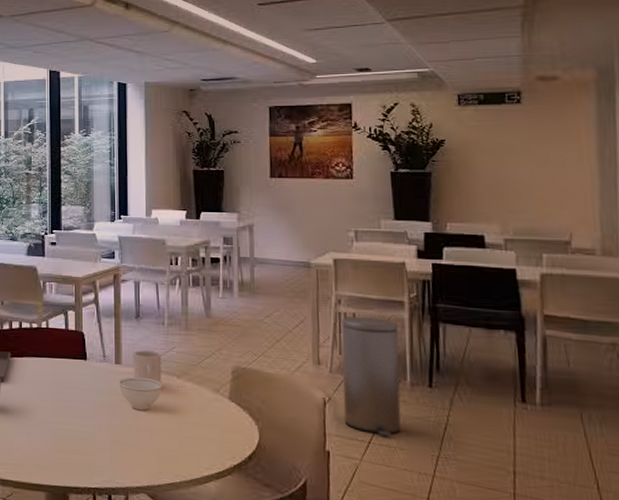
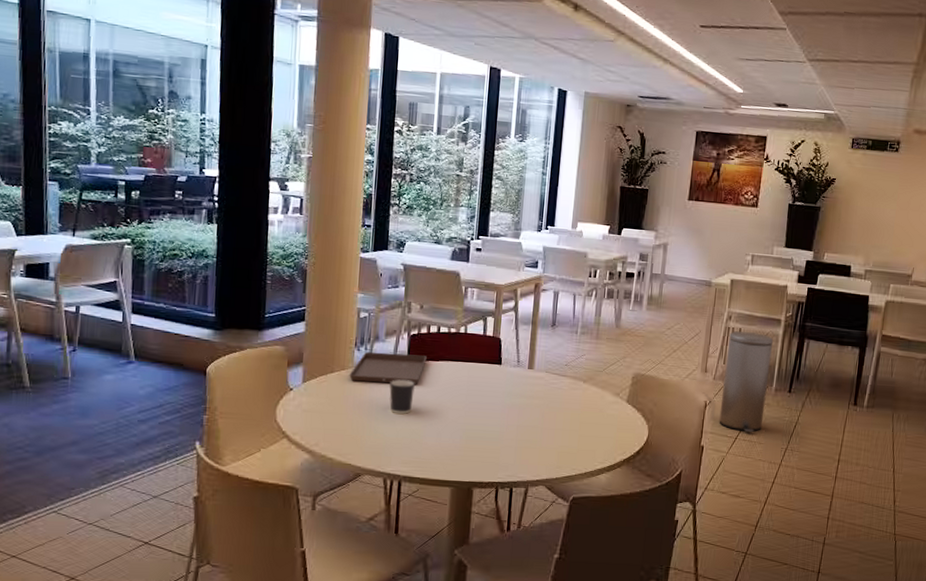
bowl: present [119,377,164,411] -> none [529,381,571,413]
cup: present [133,350,162,384] -> none [543,356,572,388]

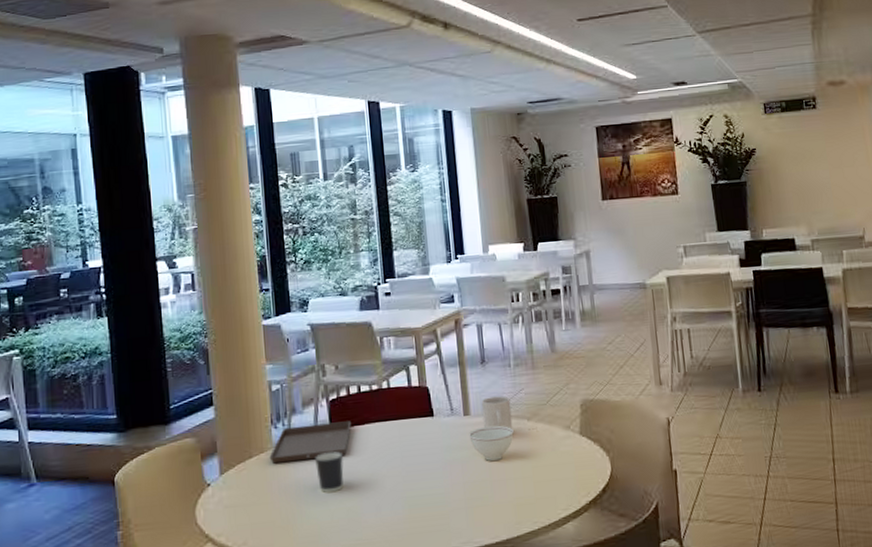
bowl: none [529,381,571,413] -> present [469,425,515,462]
cup: none [543,356,572,388] -> present [481,396,513,429]
pedal bin: present [719,331,774,432] -> none [678,330,737,446]

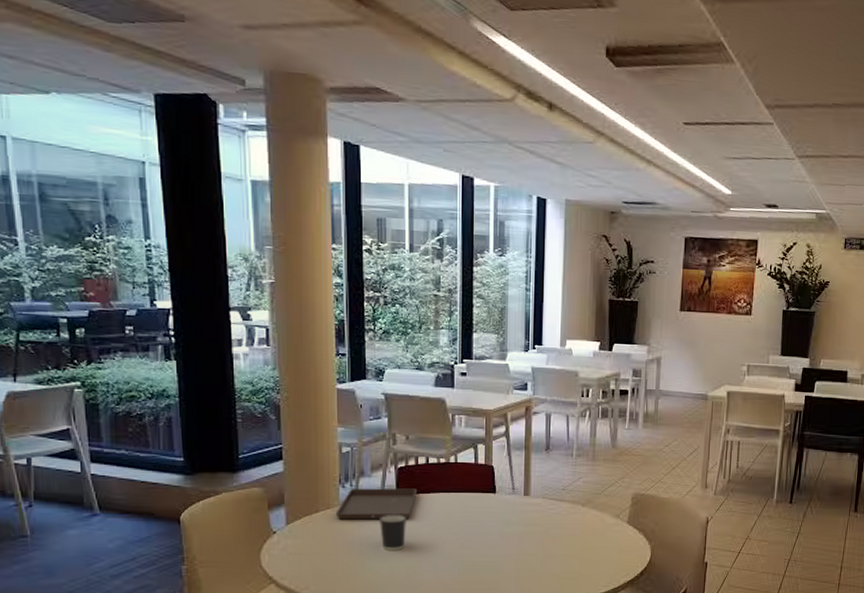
bowl: present [469,425,515,462] -> none [527,507,569,539]
cup: present [481,396,513,429] -> none [541,481,569,512]

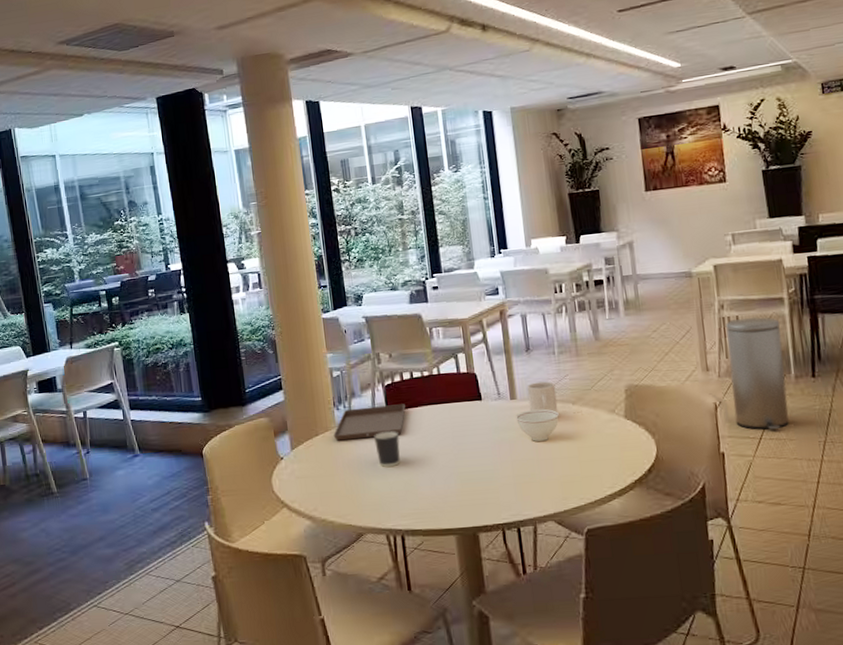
bowl: none [527,507,569,539] -> present [516,409,560,442]
cup: none [541,481,569,512] -> present [527,381,558,413]
pedal bin: none [721,444,773,545] -> present [726,317,789,430]

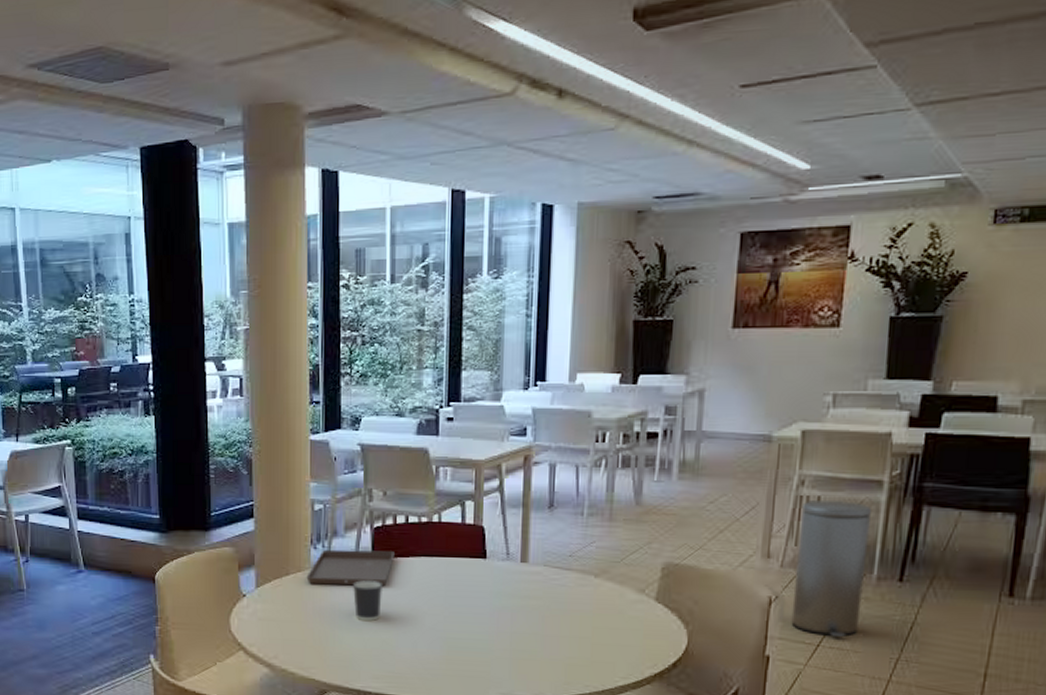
bowl: present [516,409,560,442] -> none [524,577,578,616]
cup: present [527,381,558,413] -> none [542,546,578,584]

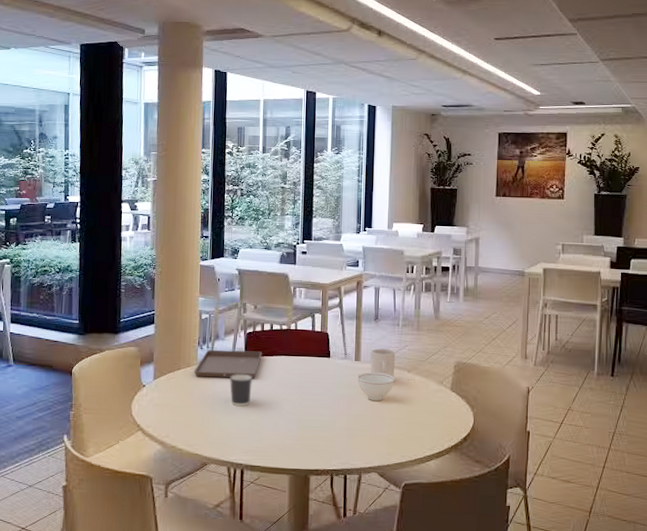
bowl: none [524,577,578,616] -> present [357,372,396,402]
cup: none [542,546,578,584] -> present [370,348,395,377]
pedal bin: present [791,500,873,637] -> none [543,318,591,416]

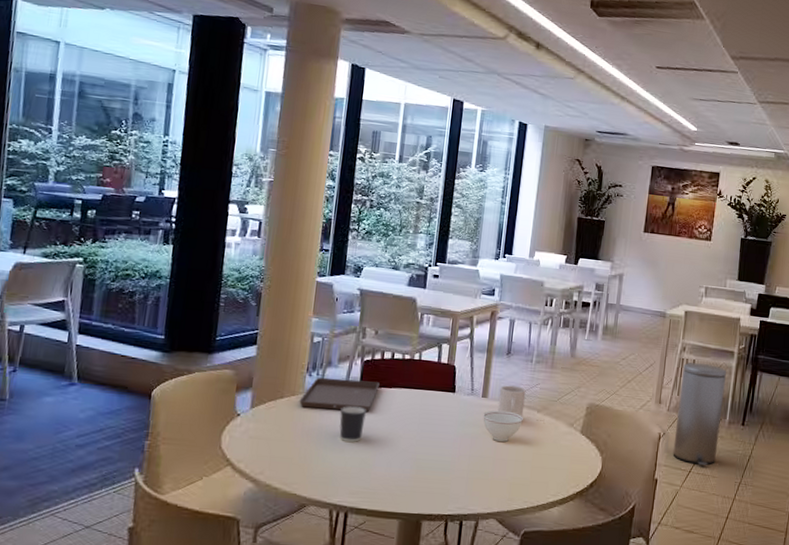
pedal bin: none [543,318,591,416] -> present [673,362,727,465]

